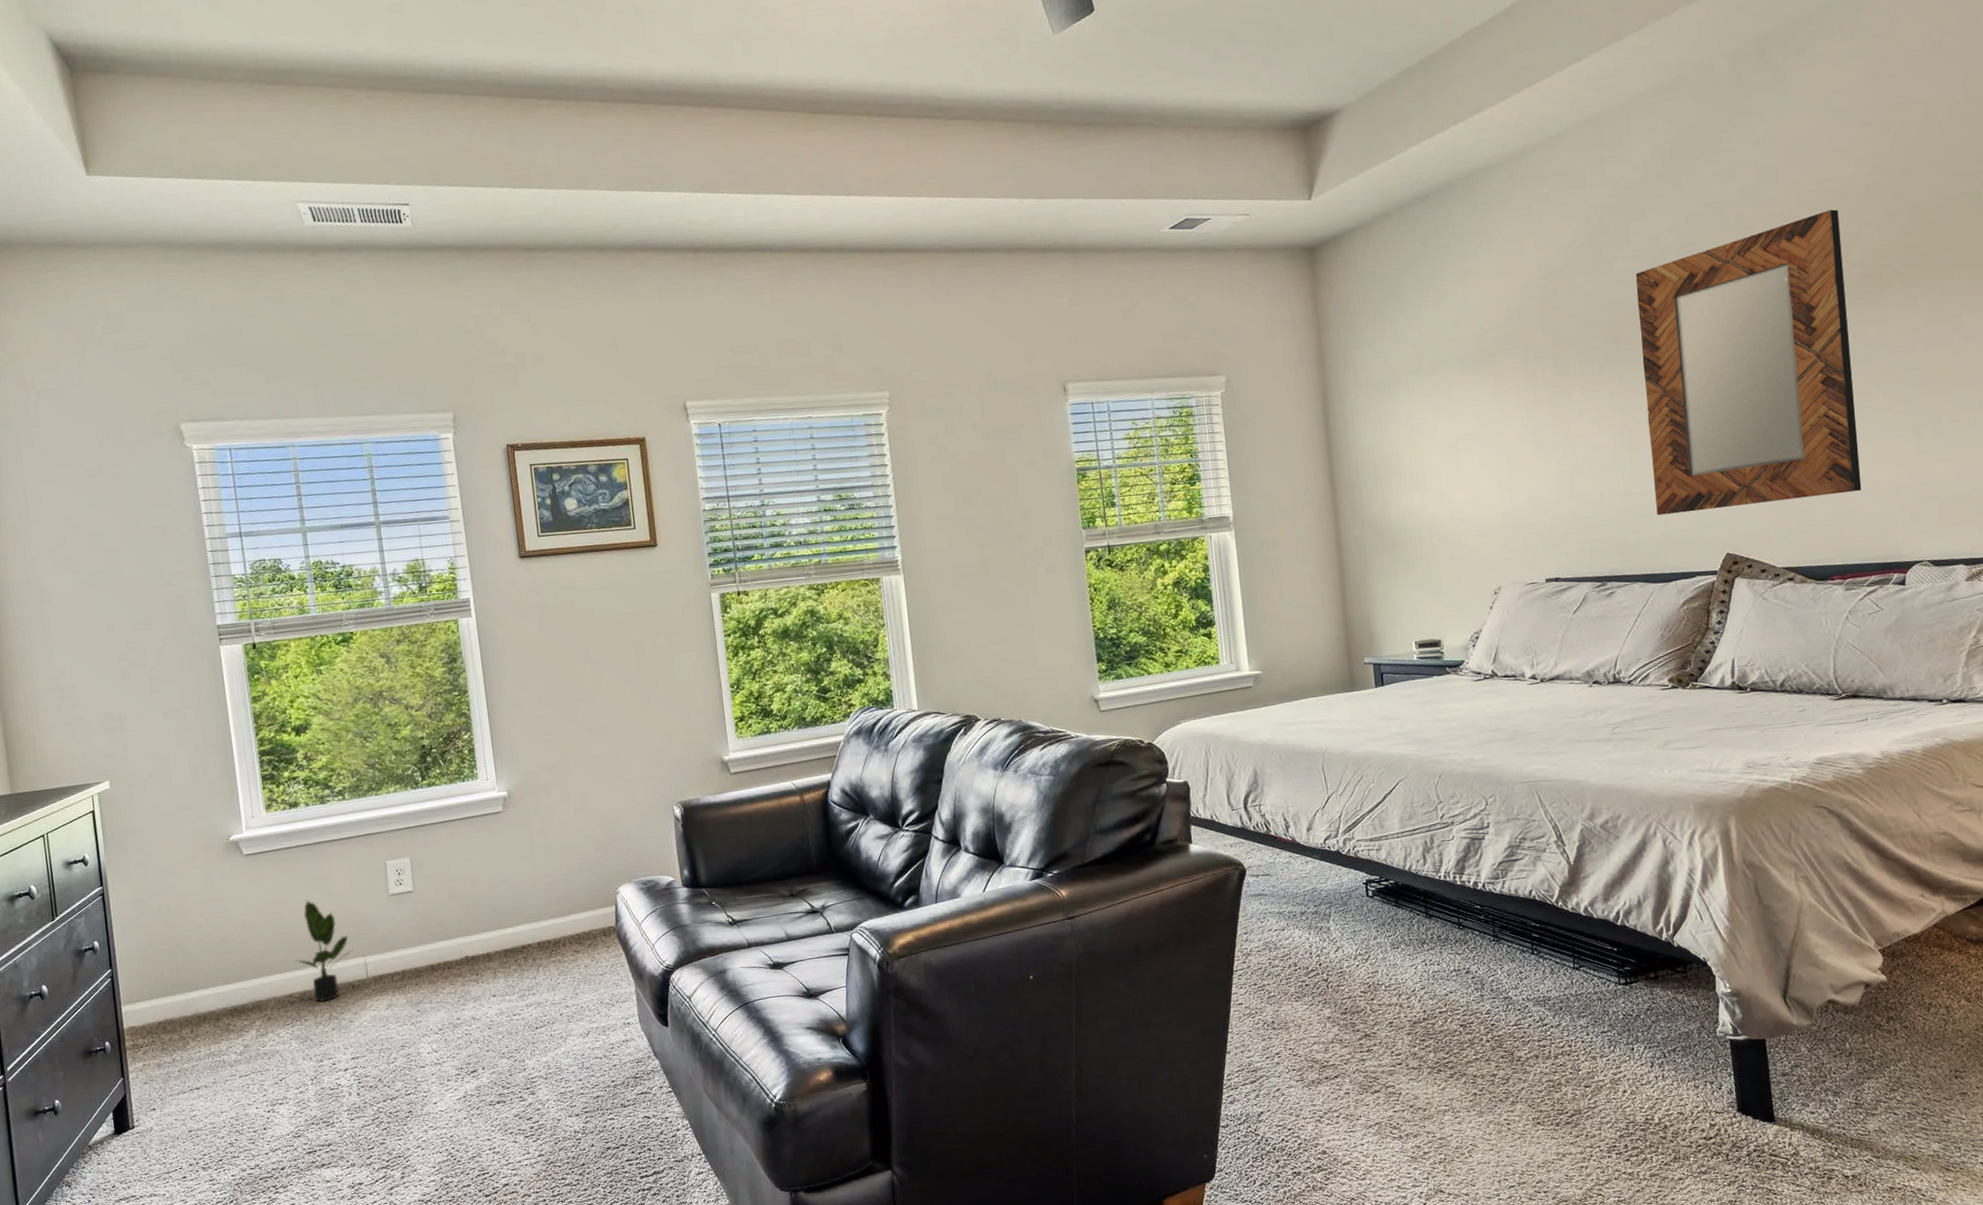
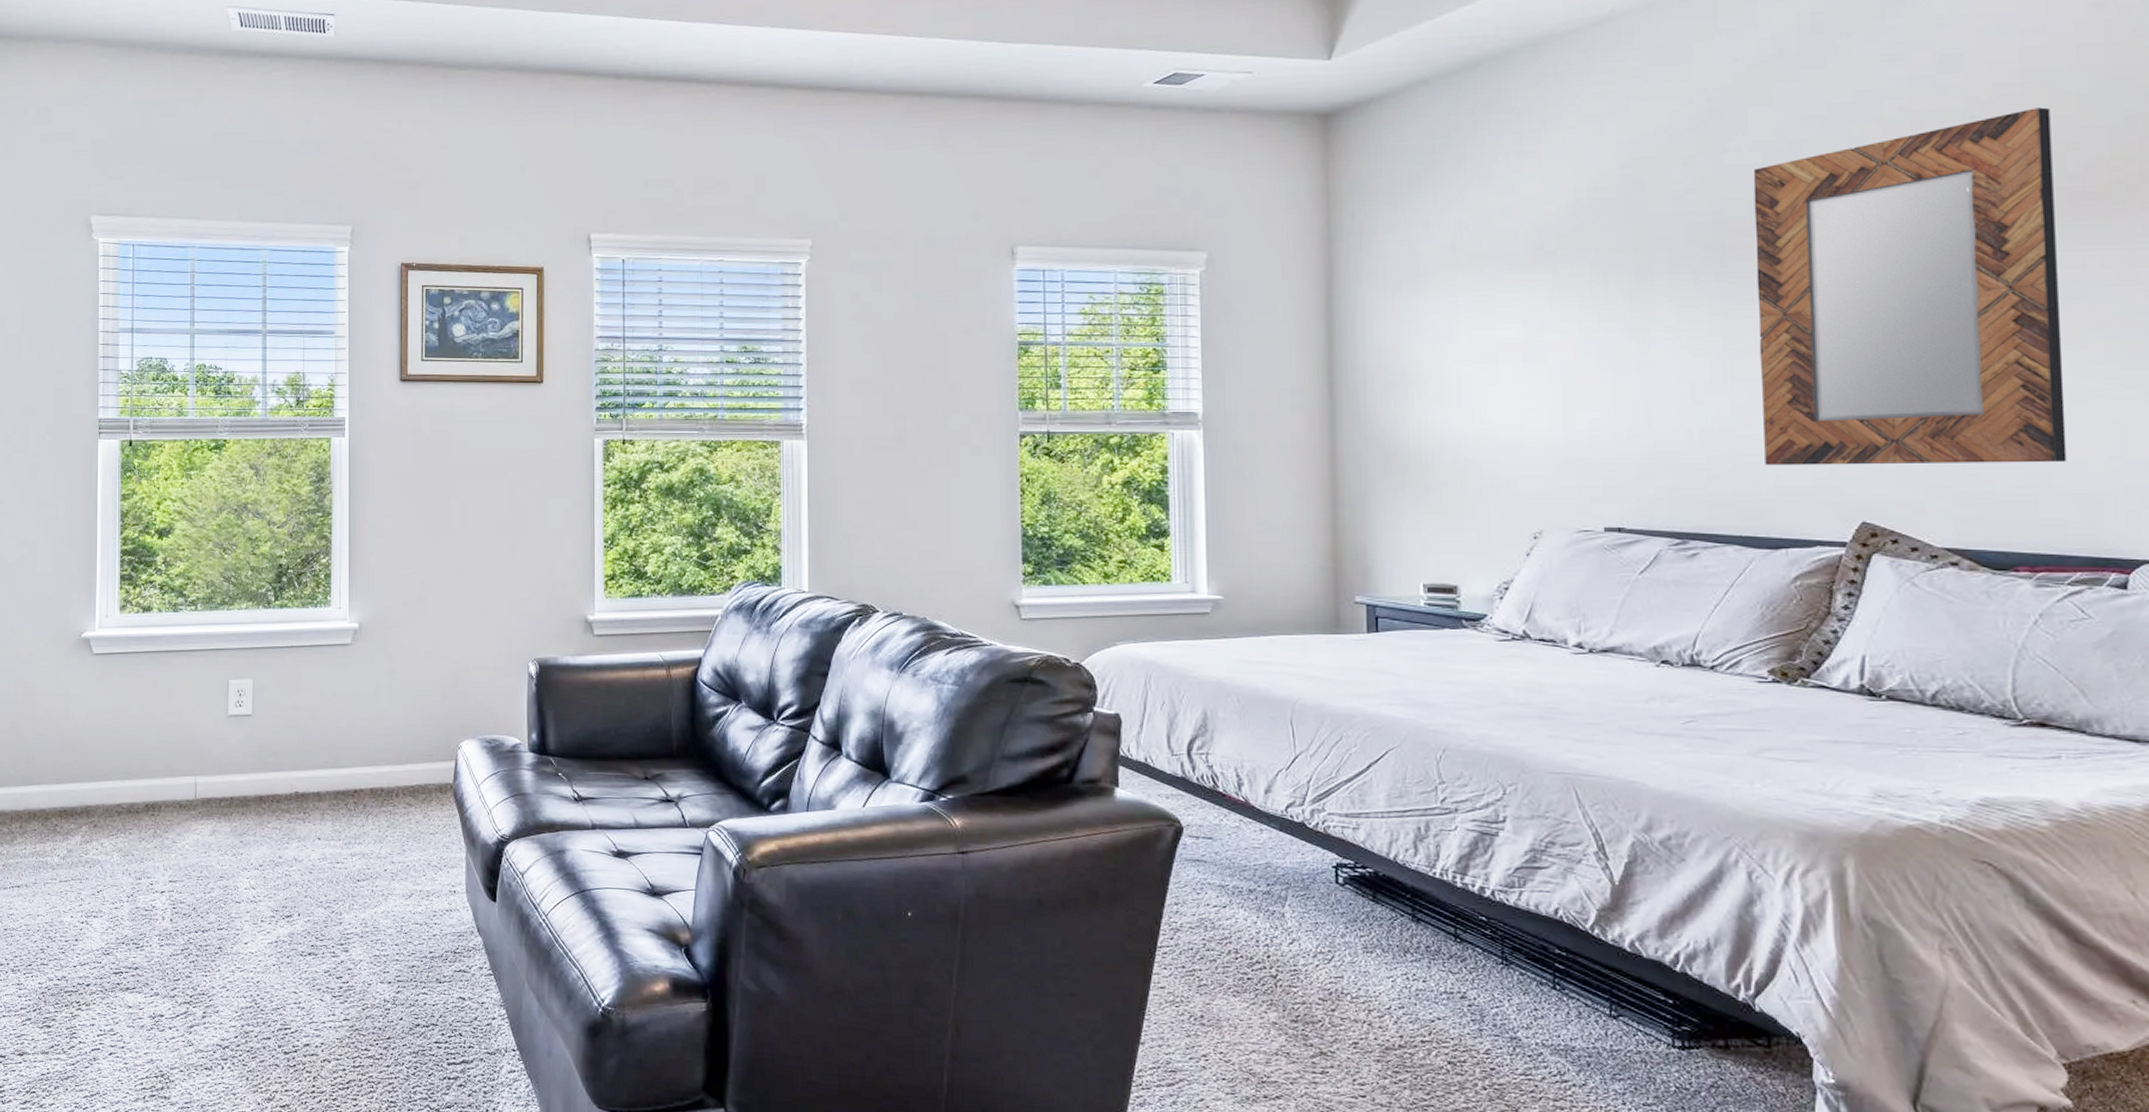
potted plant: present [295,900,353,1002] -> none [128,708,185,817]

